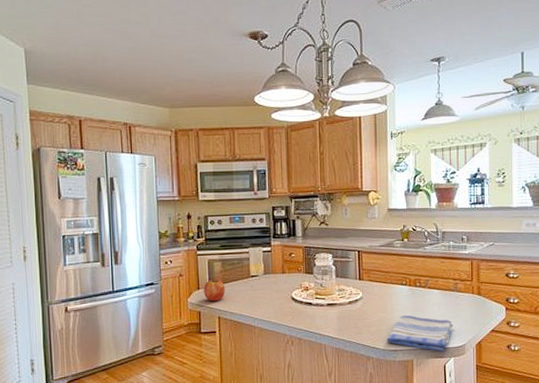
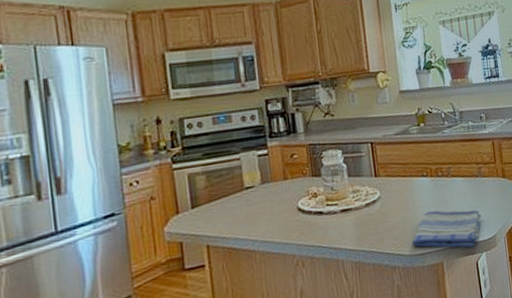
fruit: present [204,278,226,302] -> none [184,196,214,227]

